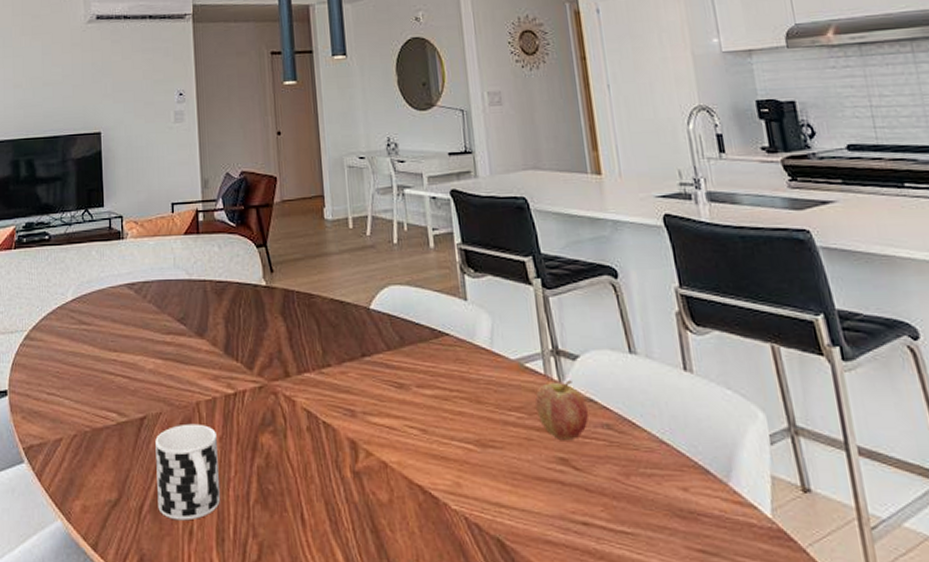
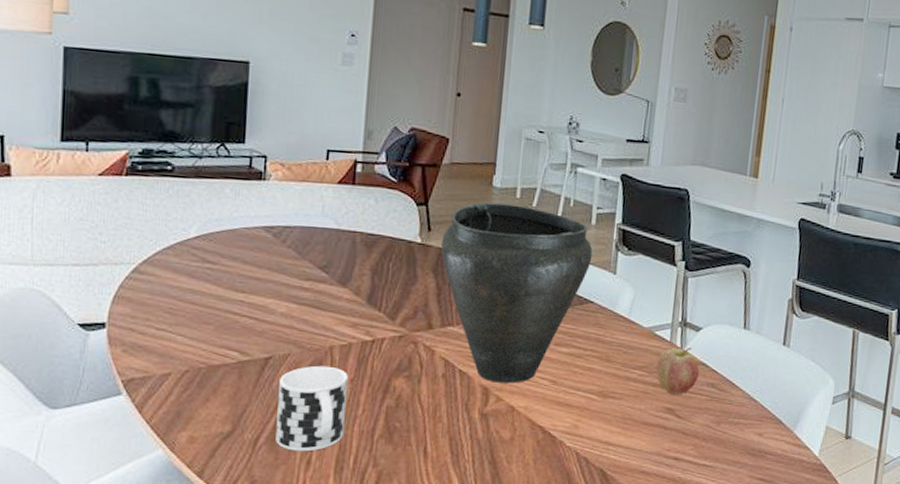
vase: none [285,236,438,434] -> present [441,202,593,383]

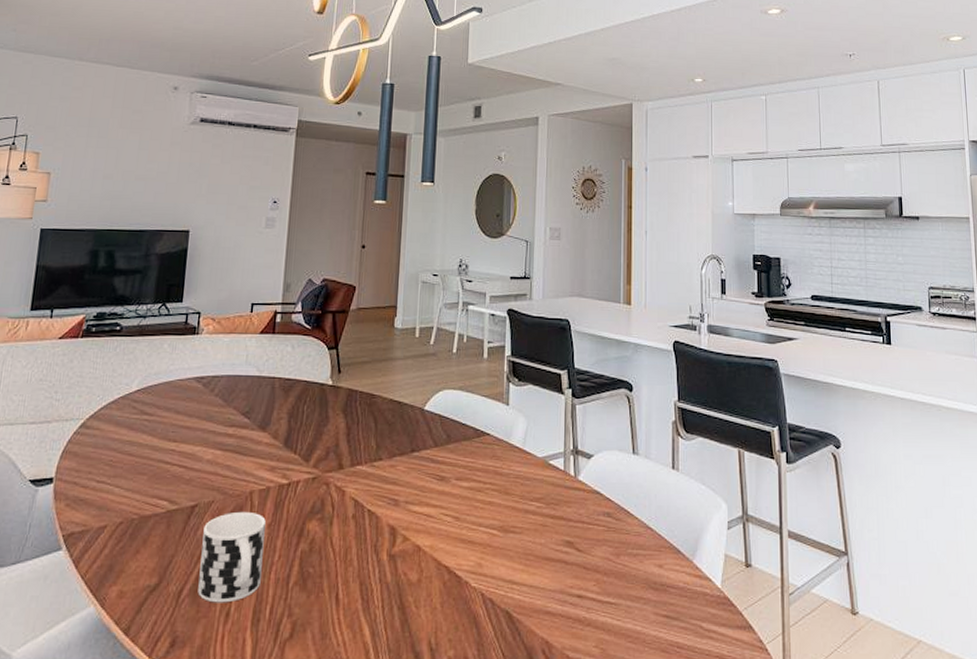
vase: present [441,202,593,383] -> none [350,343,486,521]
fruit: present [656,347,700,394] -> none [552,475,595,526]

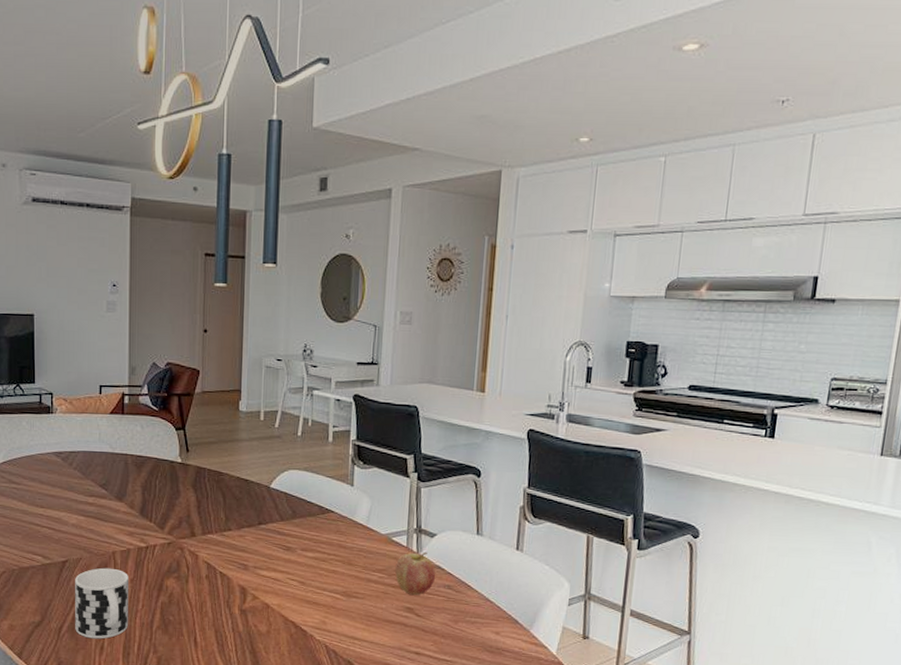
fruit: none [552,475,595,526] -> present [394,551,436,595]

